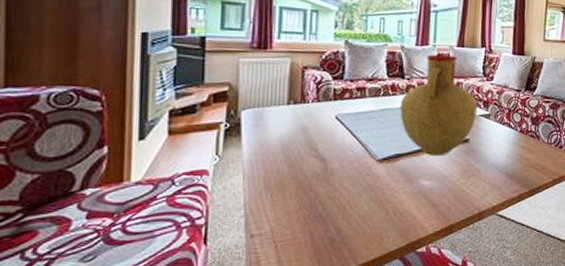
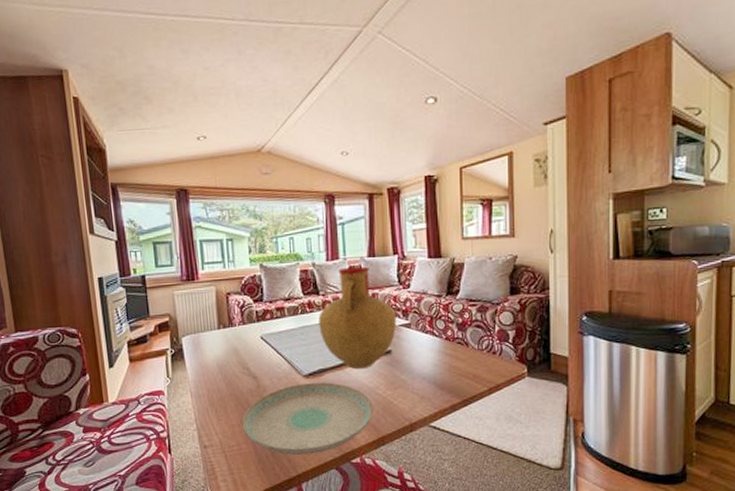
plate: none [300,168,446,245] -> present [241,382,374,455]

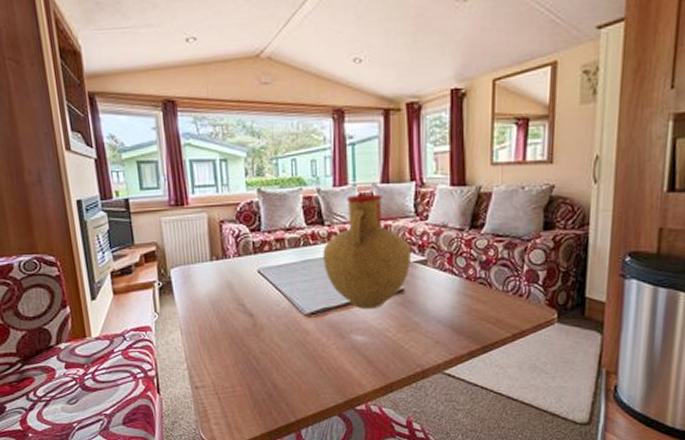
plate: present [241,382,374,455] -> none [236,323,382,400]

